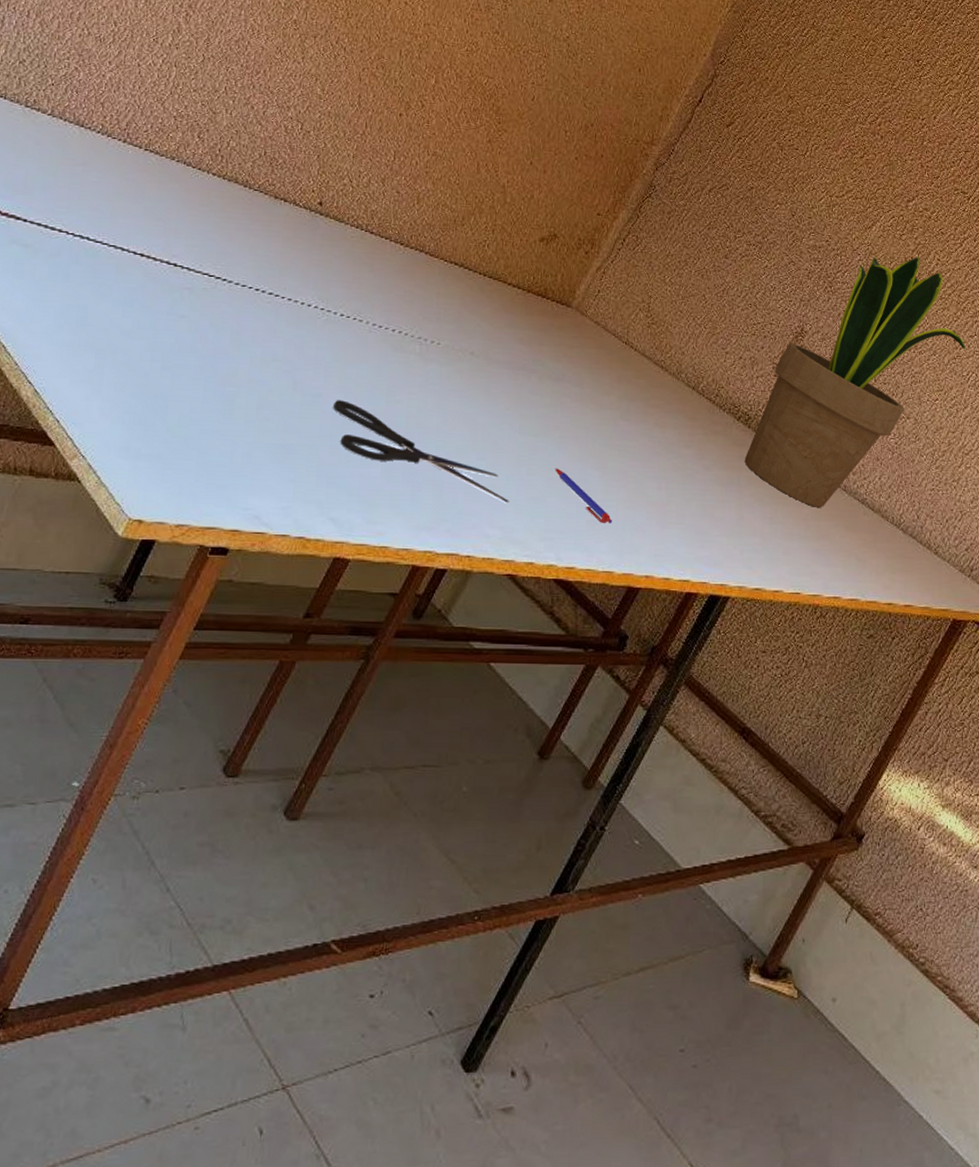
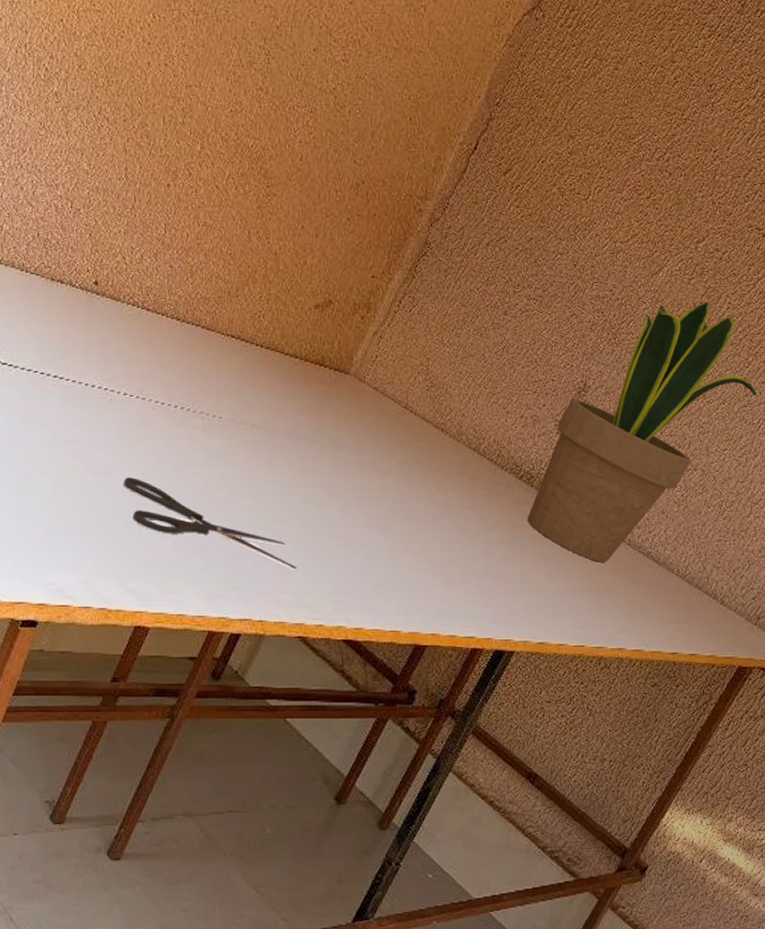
pen: present [555,468,613,524] -> none [340,534,398,586]

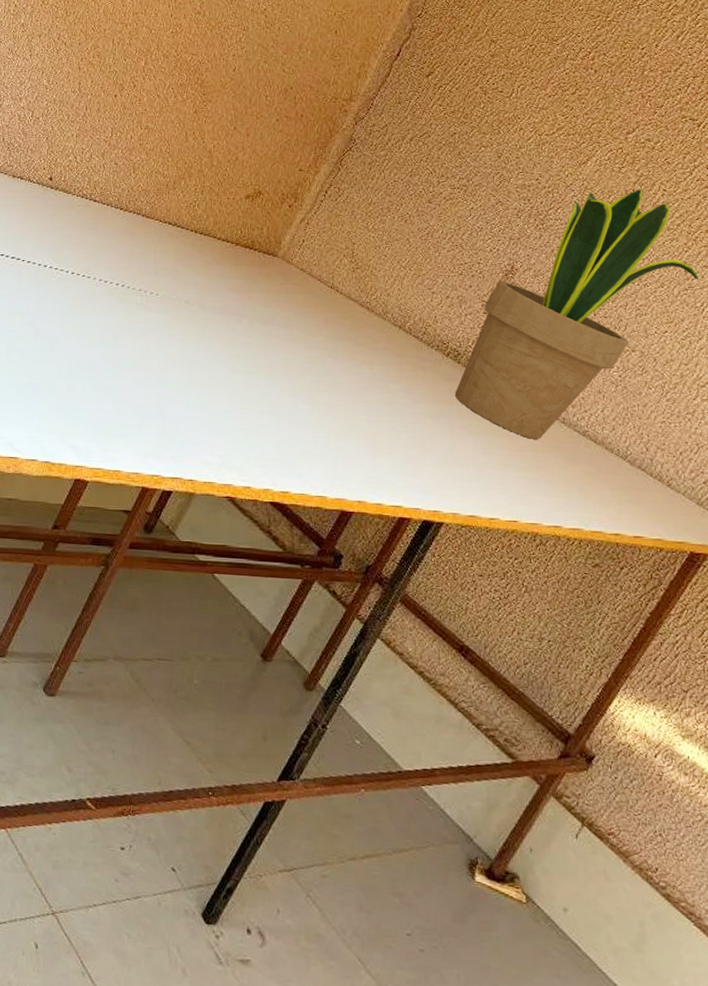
scissors: present [124,477,297,570] -> none [69,346,227,434]

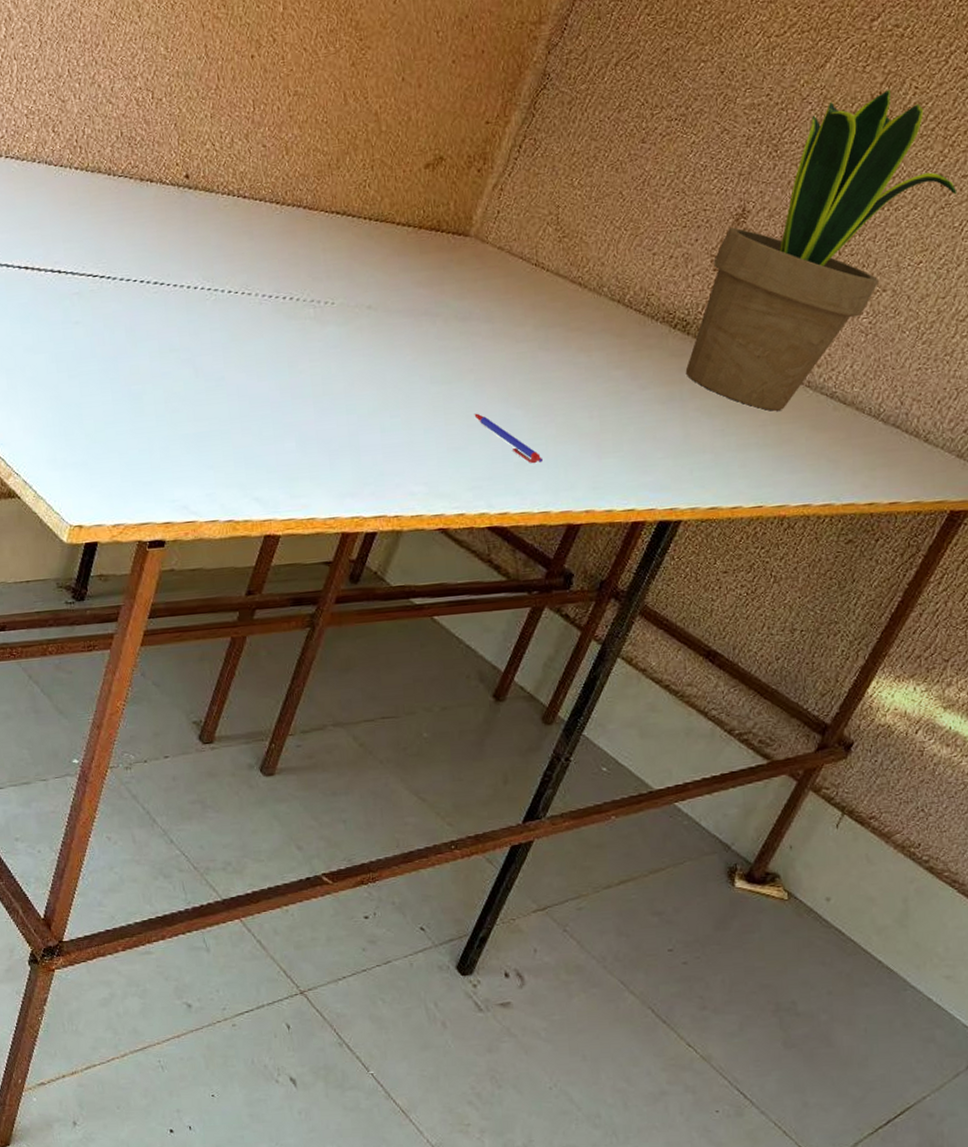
pen: none [267,402,325,454] -> present [474,413,544,464]

